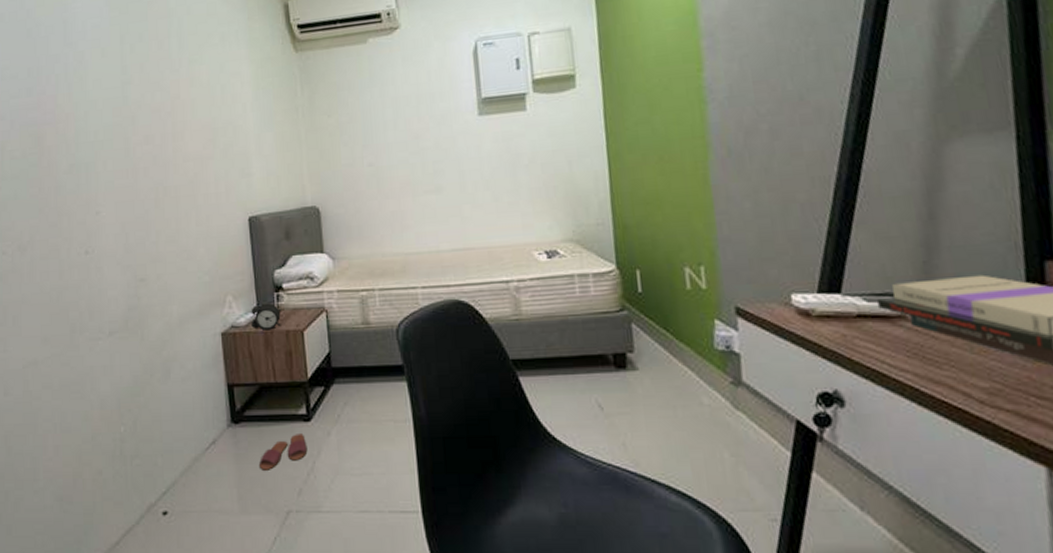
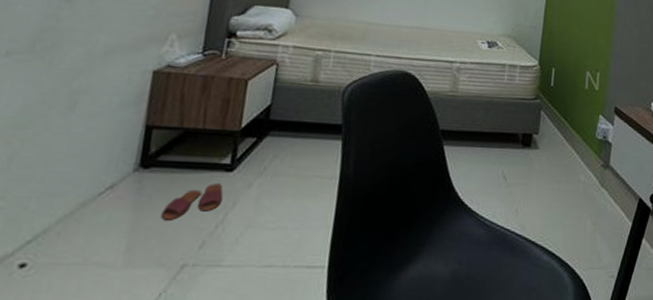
alarm clock: present [251,303,282,331] -> none [191,47,230,75]

